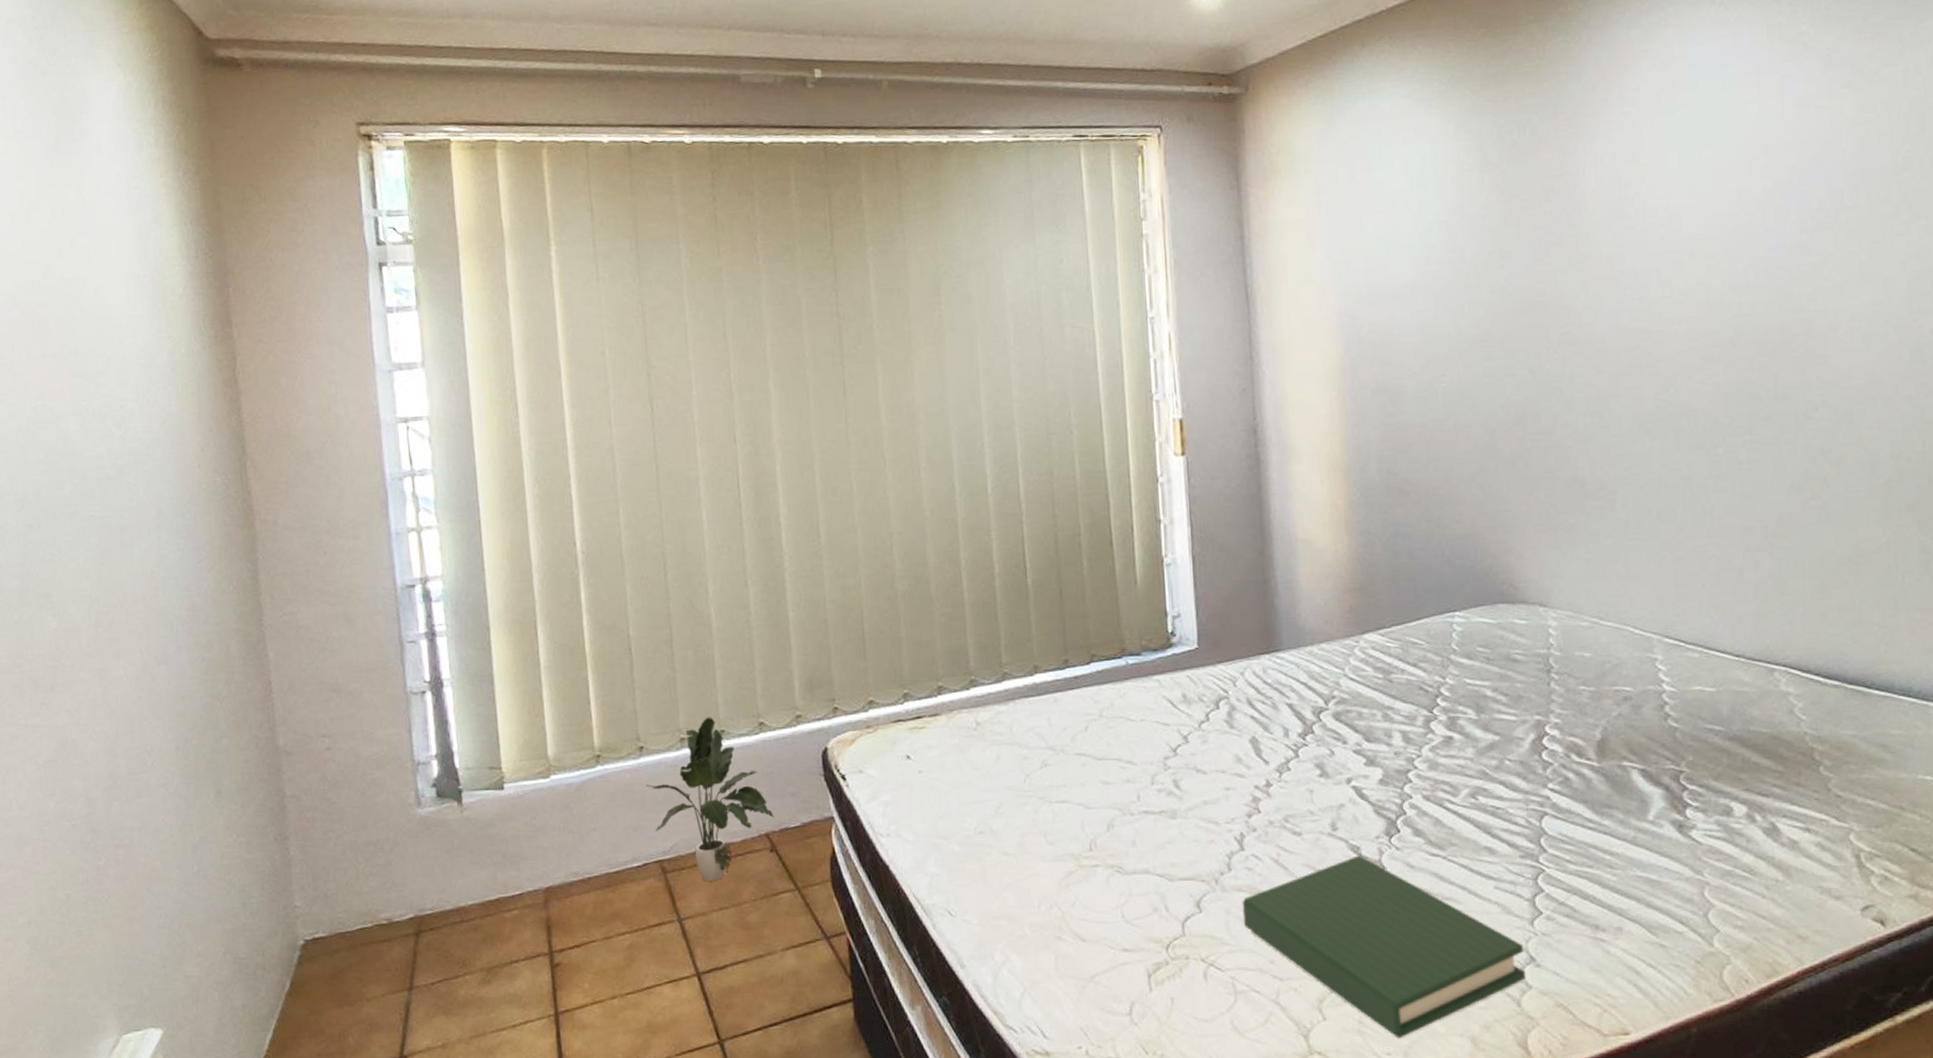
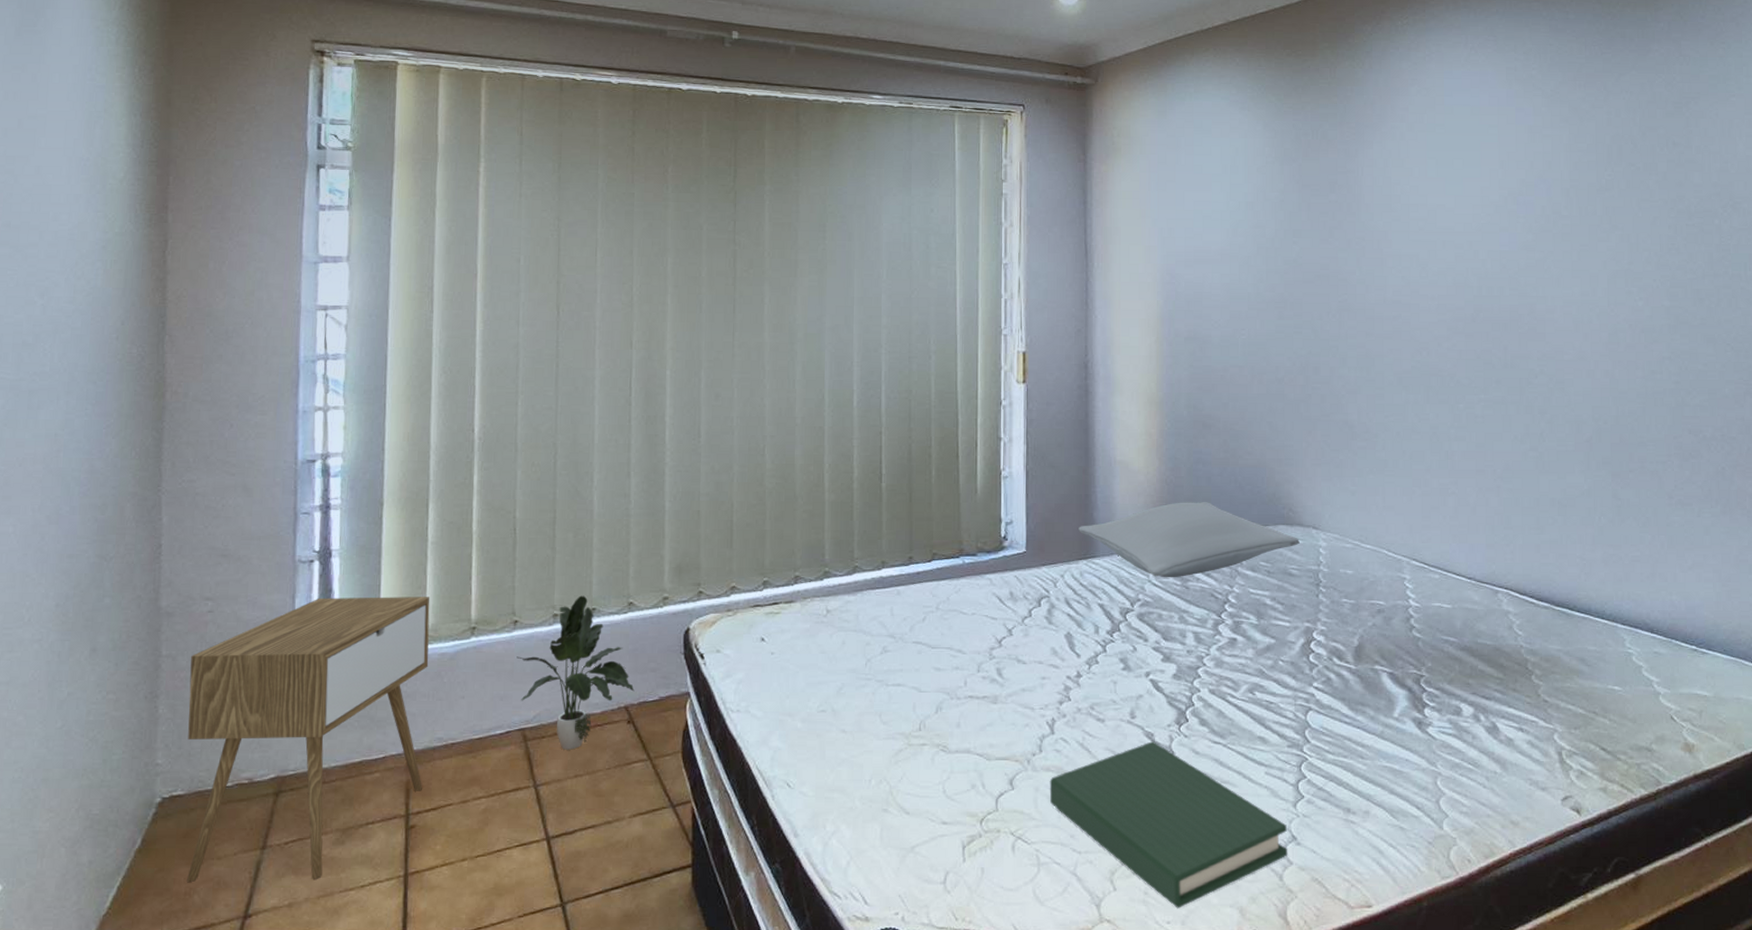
nightstand: none [315,725,563,1024] -> present [187,597,430,882]
pillow: none [1258,580,1524,671] -> present [1078,501,1300,578]

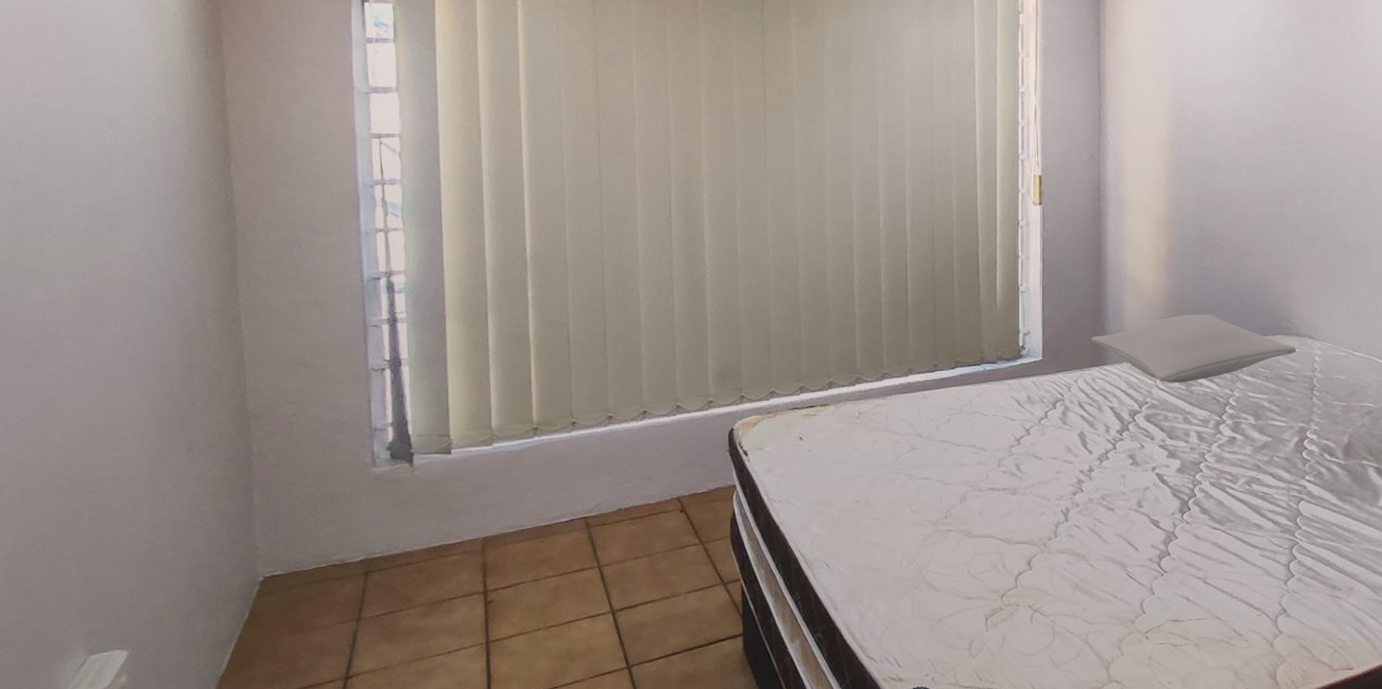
nightstand: present [187,597,430,882] -> none [280,401,497,648]
potted plant: present [516,595,635,750] -> none [576,399,686,535]
hardback book: present [1049,741,1288,909] -> none [1064,527,1279,671]

